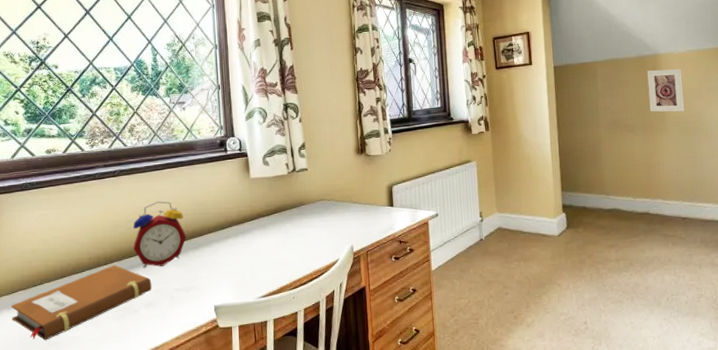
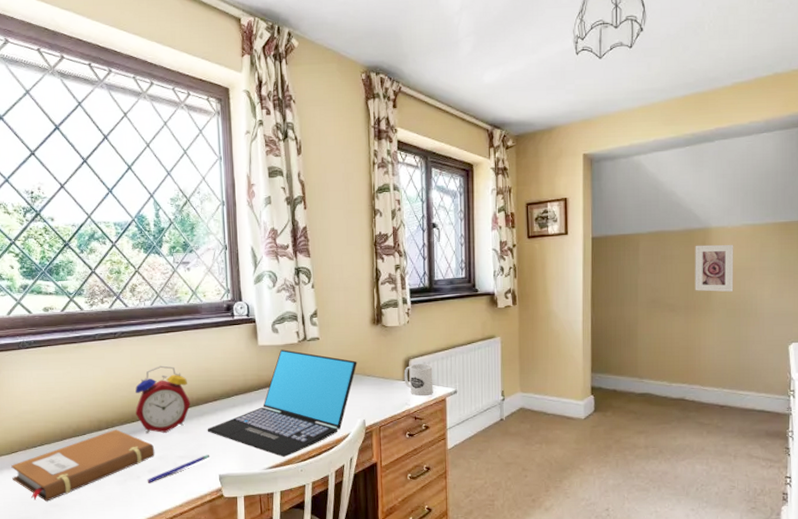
pen: none [144,286,206,317] -> present [147,455,210,483]
laptop: none [202,181,344,286] -> present [207,349,357,458]
mug: none [388,189,416,221] -> present [404,363,433,397]

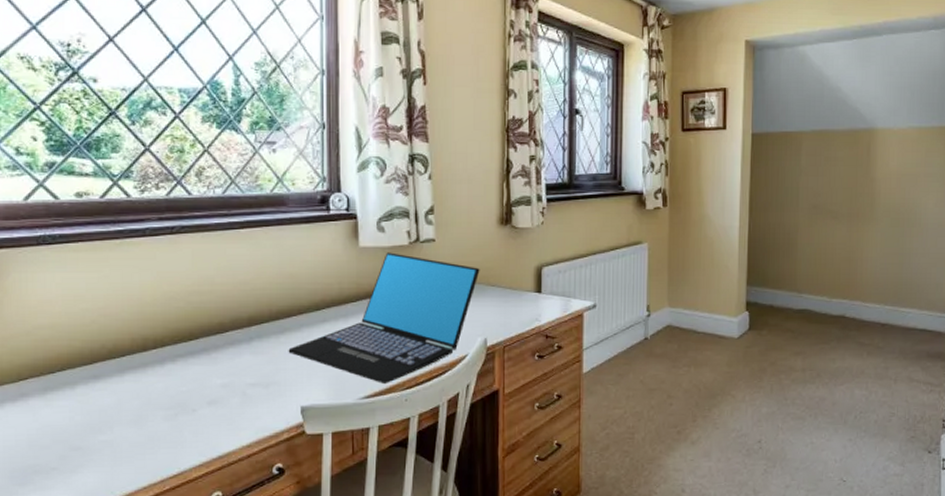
notebook: present [11,429,155,501] -> none [17,349,218,444]
alarm clock: present [135,365,191,434] -> none [195,269,268,356]
pen: present [147,455,210,483] -> none [205,381,291,418]
mug: present [404,363,433,397] -> none [535,272,569,311]
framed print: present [695,244,734,292] -> none [858,147,900,199]

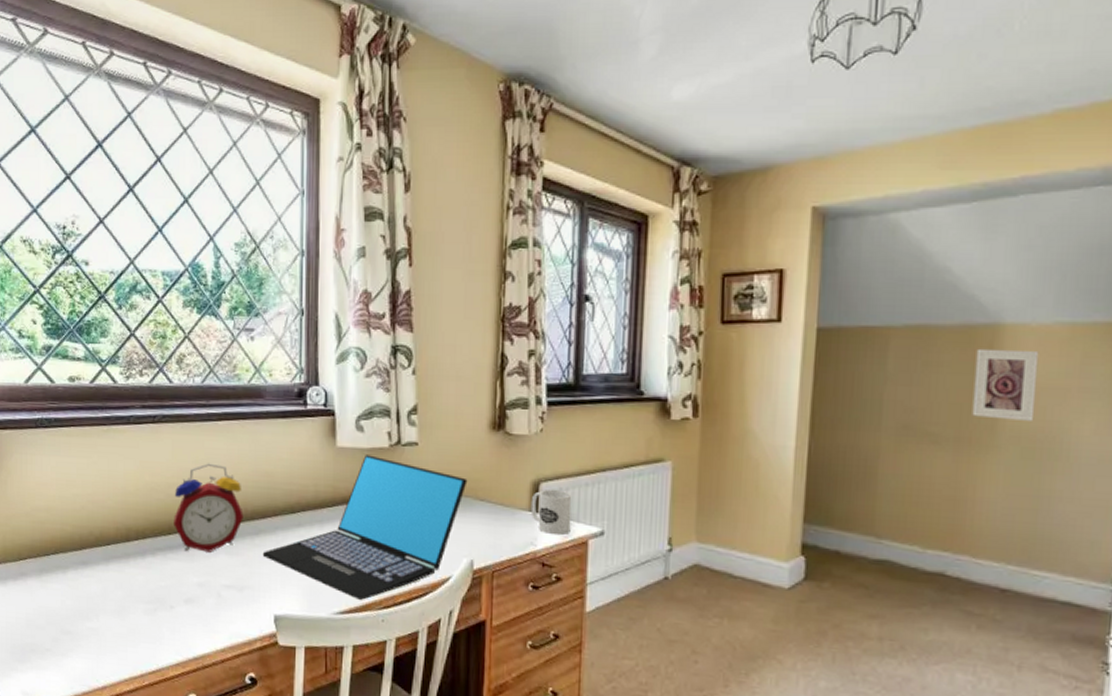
alarm clock: none [195,269,268,356] -> present [174,463,244,552]
mug: none [535,272,569,311] -> present [530,488,572,536]
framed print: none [858,147,900,199] -> present [972,348,1039,421]

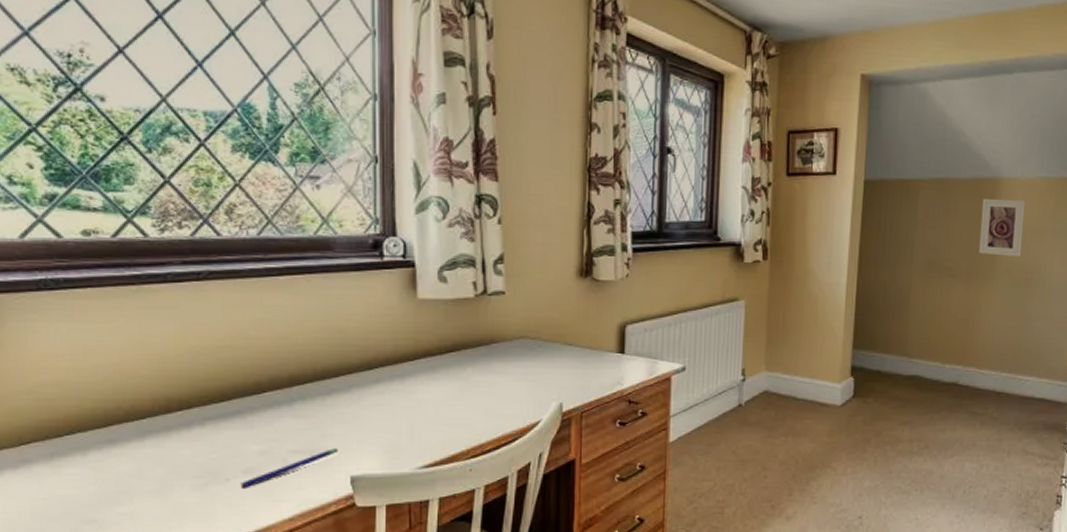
alarm clock: present [174,463,244,552] -> none [227,322,312,419]
pen: none [182,586,265,617] -> present [240,448,339,488]
laptop: present [262,455,468,601] -> none [335,306,556,453]
mug: present [530,488,572,536] -> none [617,330,656,374]

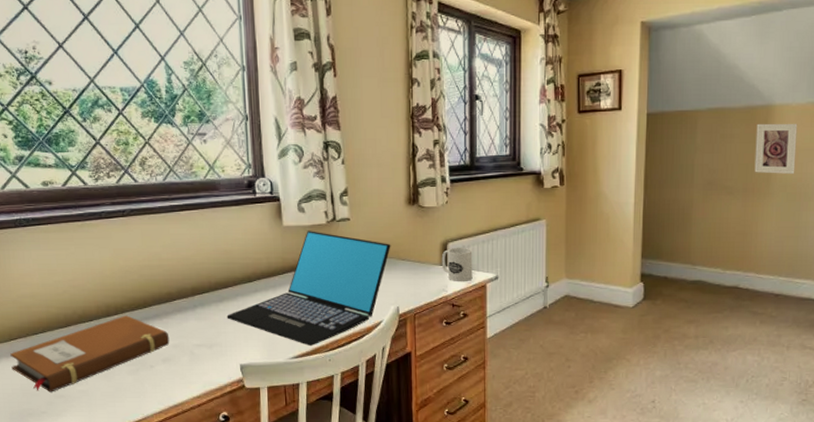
notebook: none [18,411,255,516] -> present [10,315,170,392]
pen: present [240,448,339,488] -> none [161,343,231,373]
laptop: none [335,306,556,453] -> present [227,231,391,347]
mug: none [617,330,656,374] -> present [441,247,473,282]

